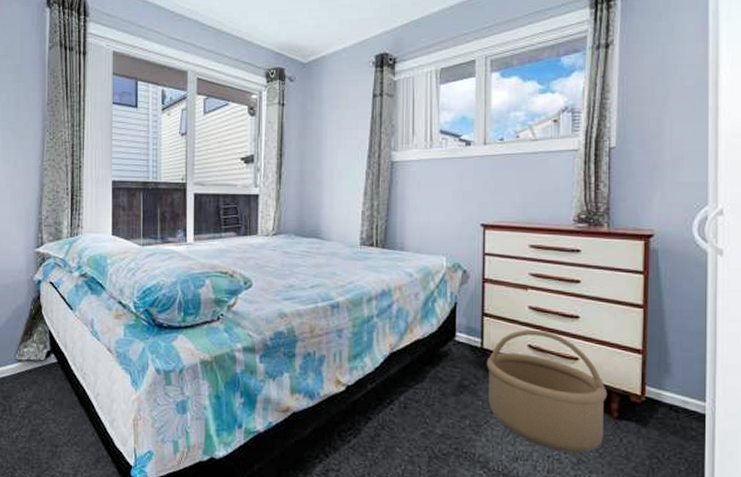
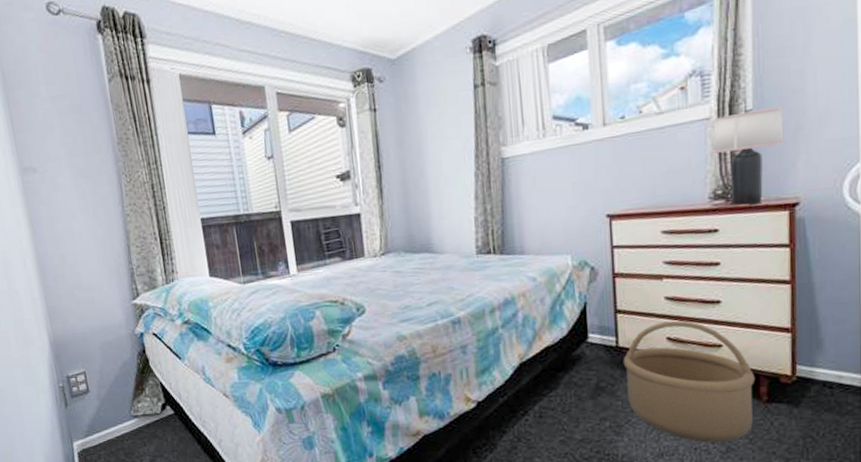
table lamp: none [578,148,644,231] -> present [711,107,786,206]

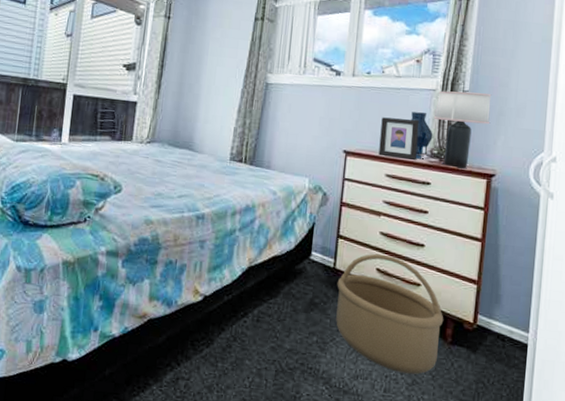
picture frame: none [647,159,697,212] -> present [378,117,420,161]
vase: none [683,149,714,205] -> present [411,112,433,159]

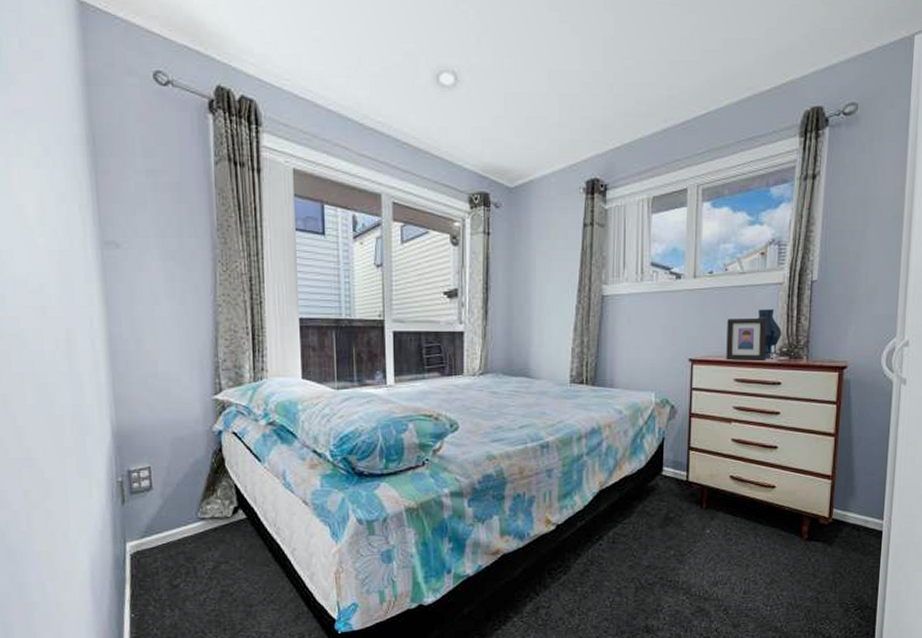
basket: present [336,253,444,375] -> none [691,461,800,574]
table lamp: present [433,90,492,169] -> none [781,282,841,364]

